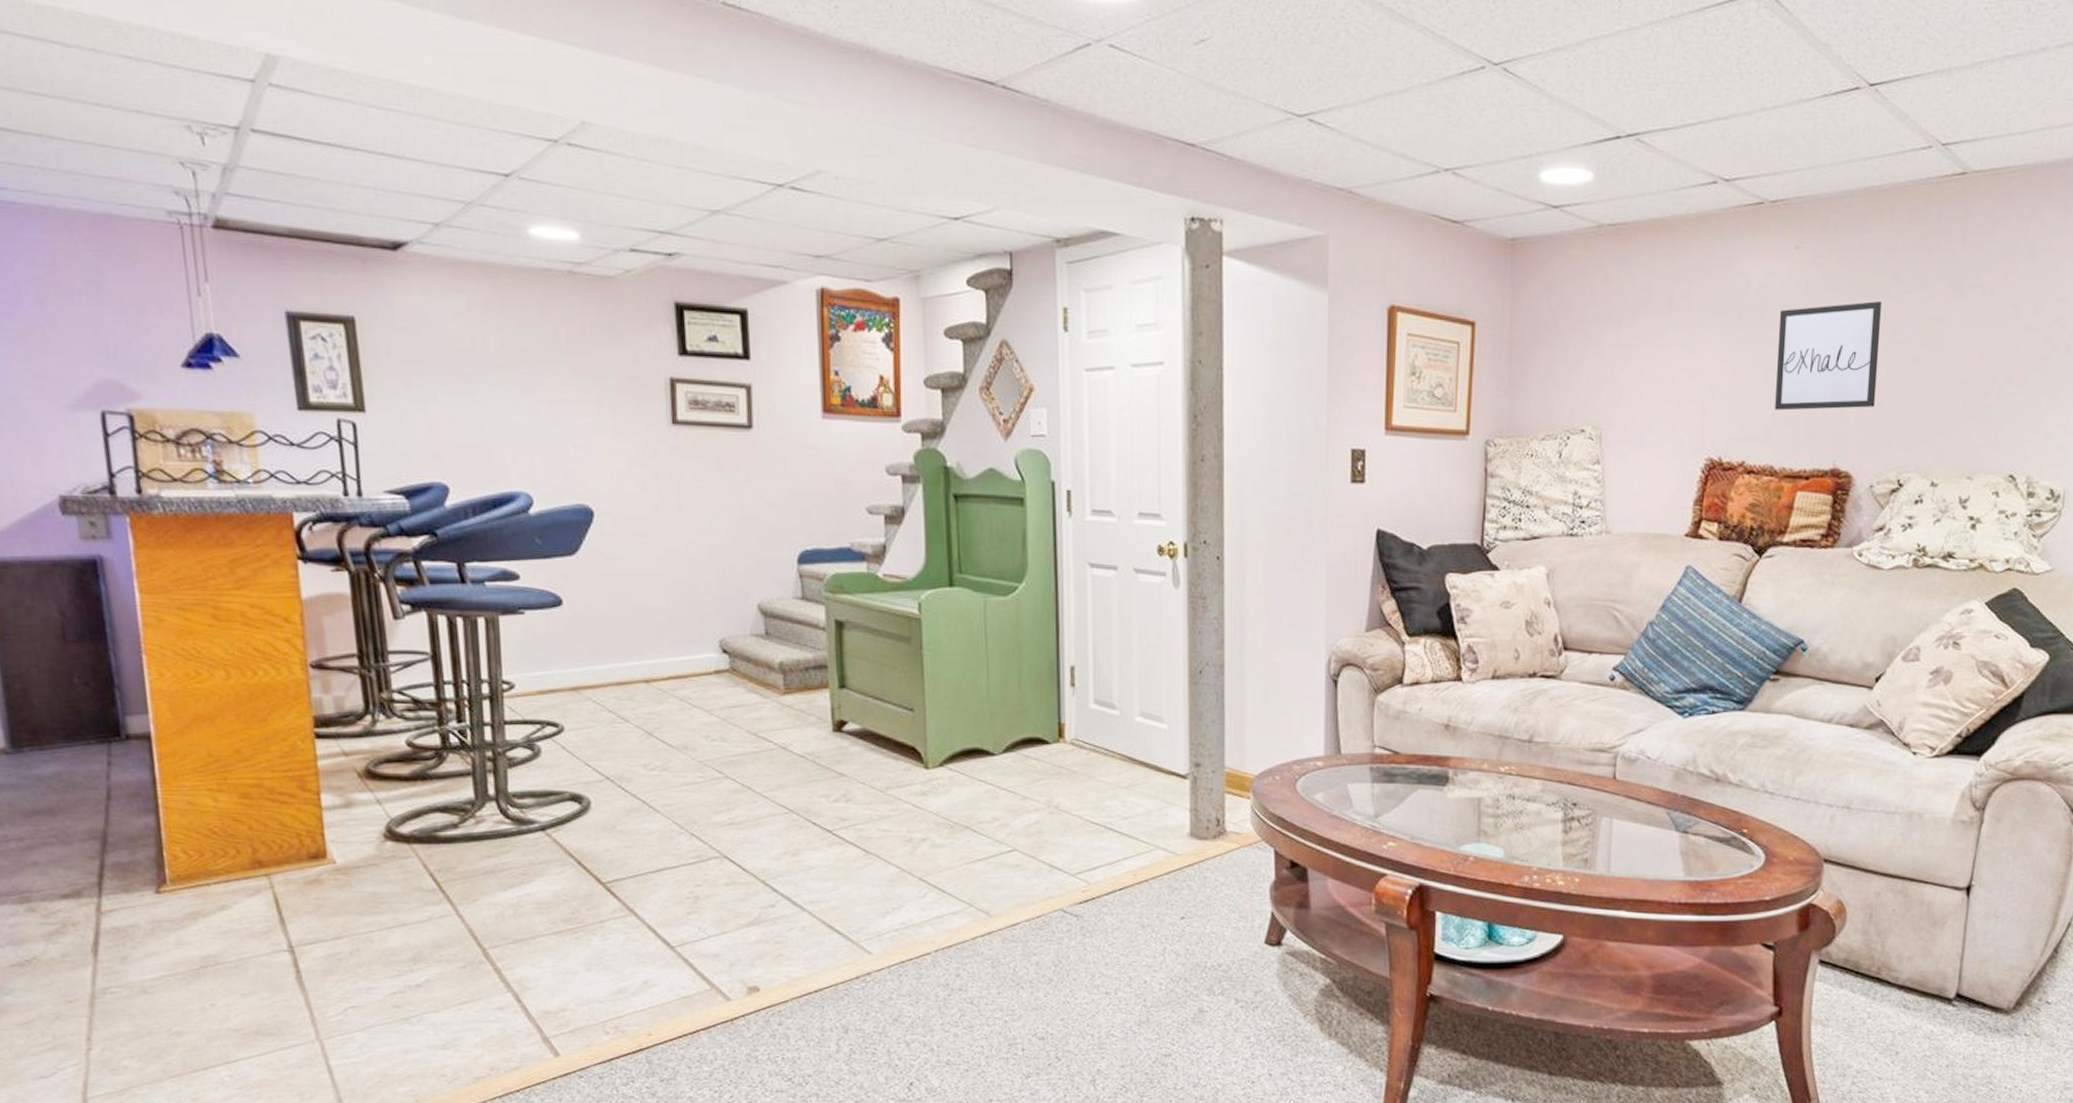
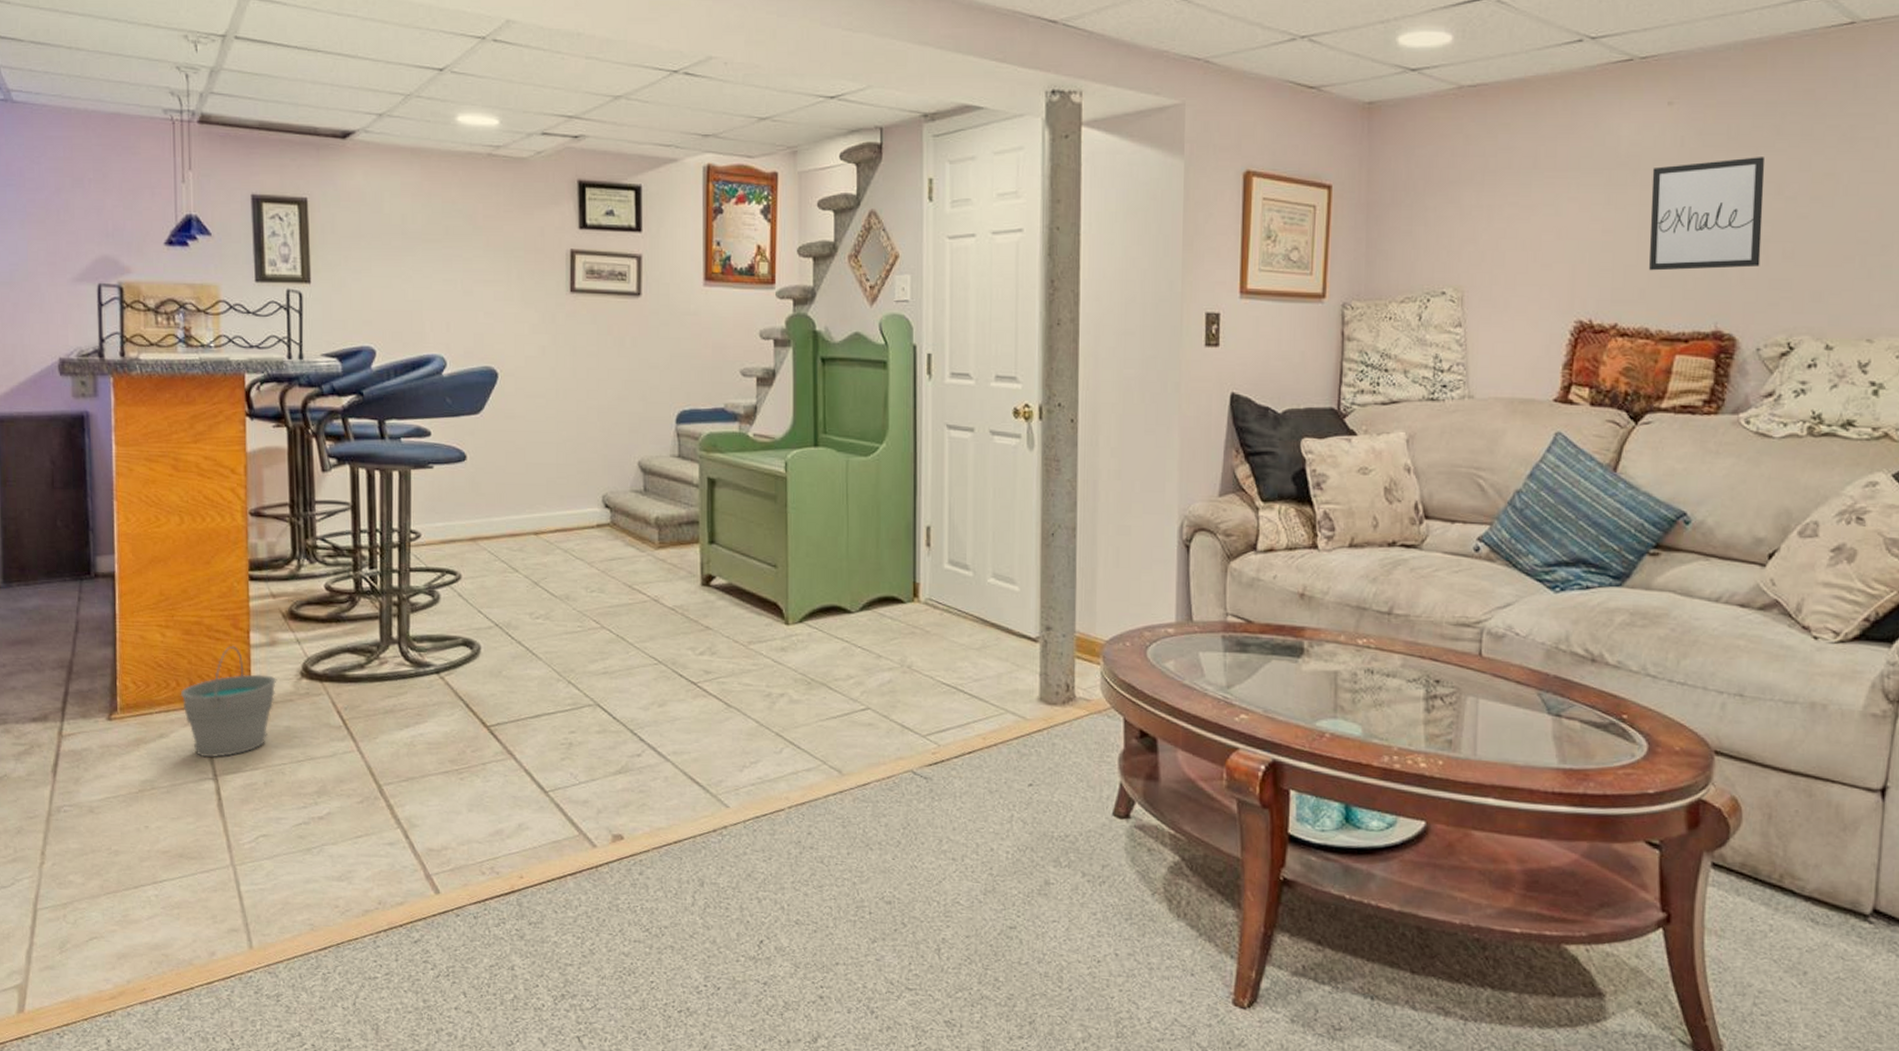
bucket: none [241,808,357,928] -> present [180,645,277,757]

